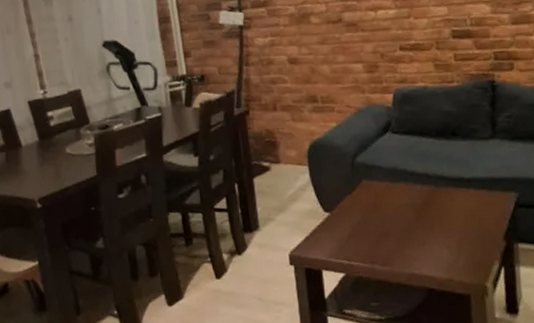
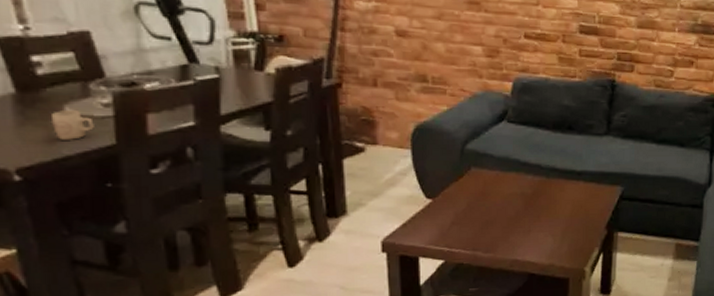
mug: none [58,151,84,174] -> present [50,111,94,140]

